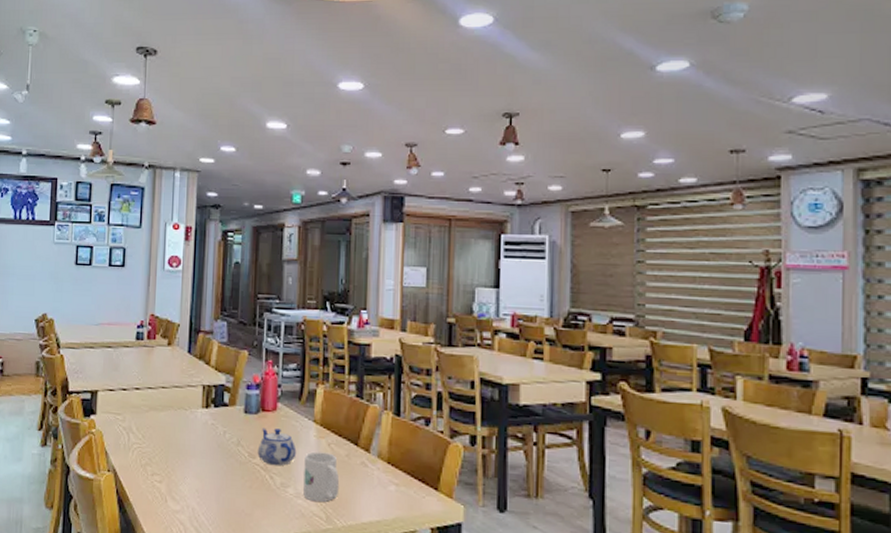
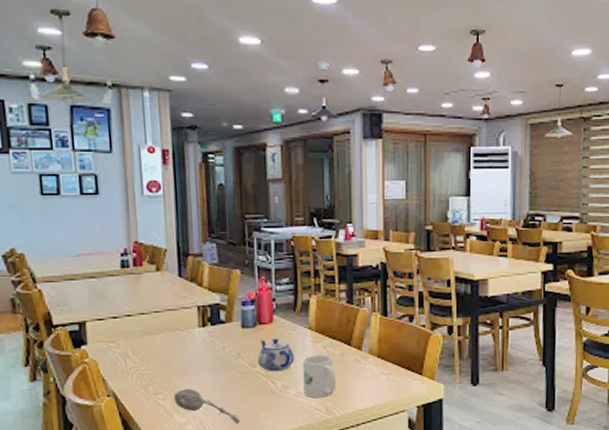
spoon: none [170,472,234,520] -> present [173,388,240,424]

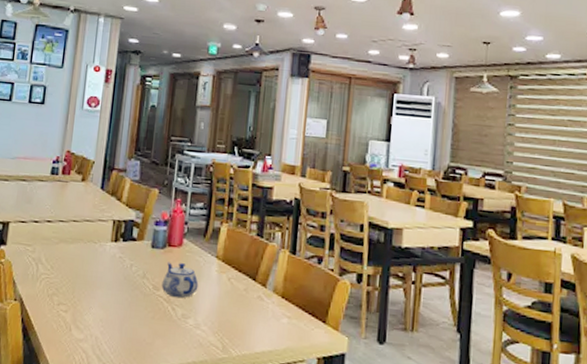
spoon: present [173,388,240,424] -> none [75,302,135,348]
mug: present [303,354,337,398] -> none [202,285,237,333]

